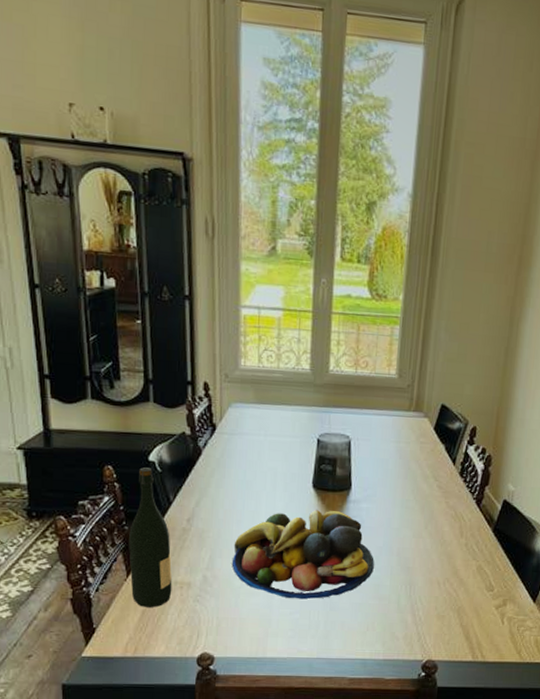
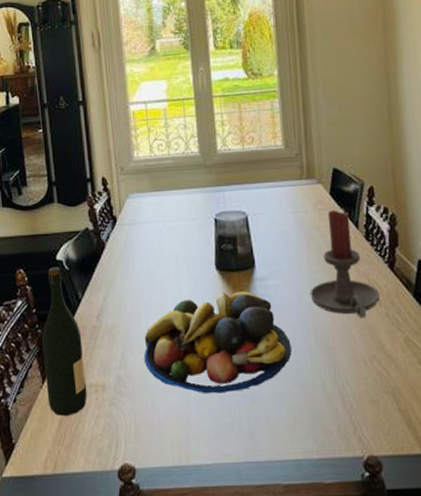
candle holder: none [399,444,464,546] -> present [310,210,380,318]

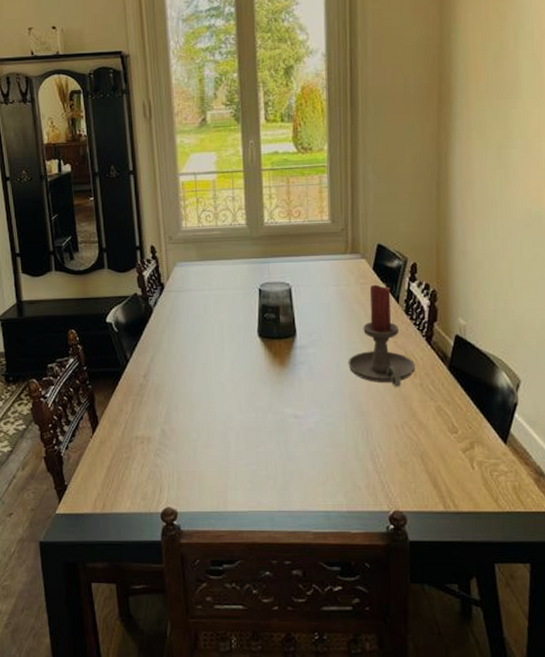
wine bottle: present [42,267,87,416] -> none [93,329,134,463]
fruit bowl: present [144,291,292,394] -> none [187,357,327,450]

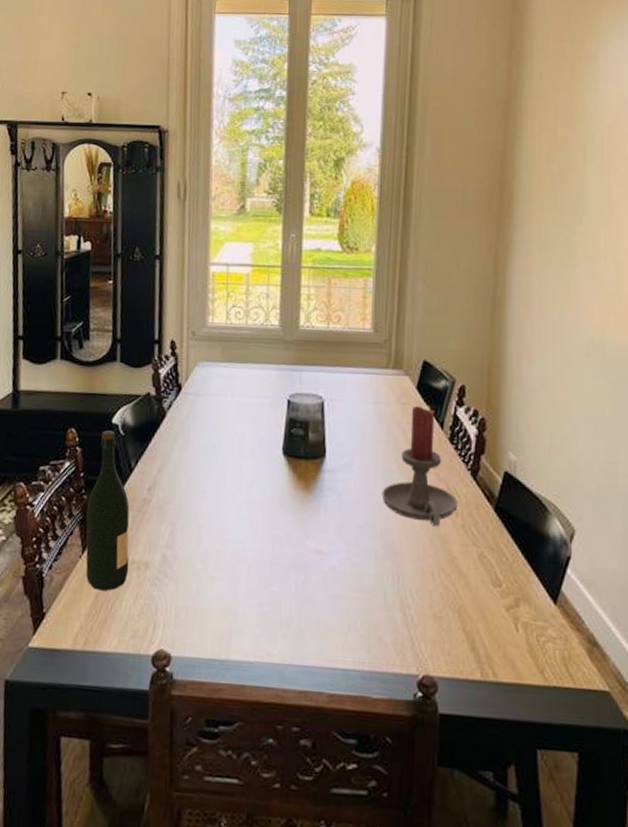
wine bottle: none [93,329,134,463] -> present [85,430,130,591]

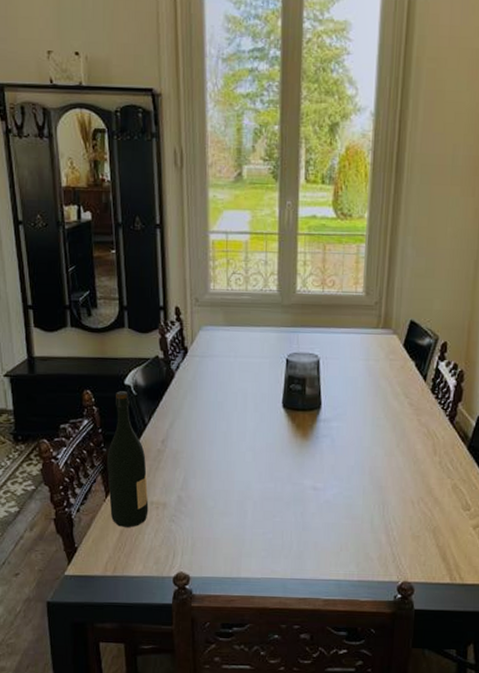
candle holder: present [382,405,459,527] -> none [370,361,437,464]

